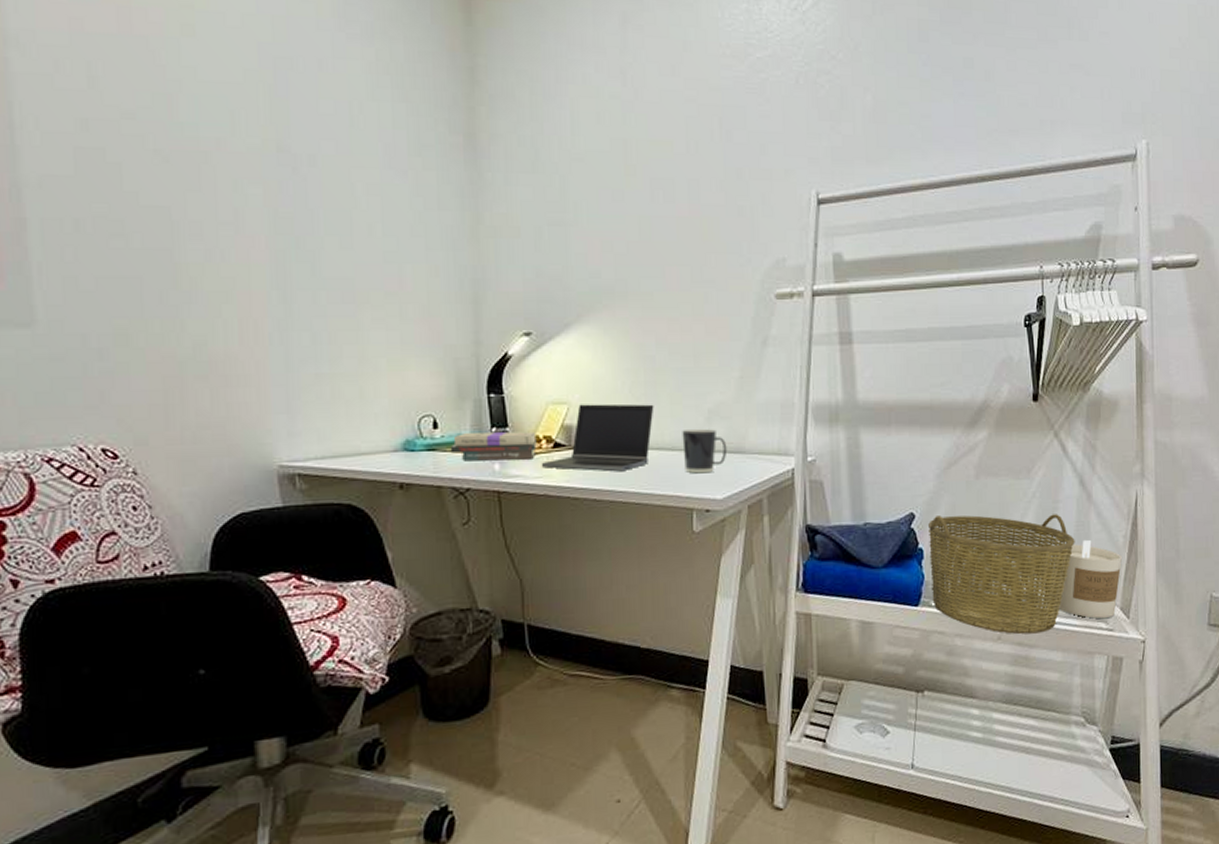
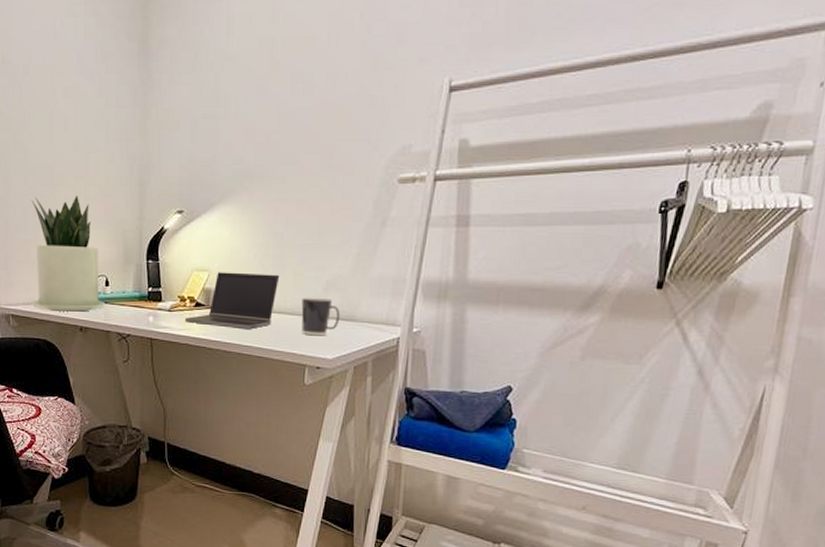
planter: none [324,316,434,466] -> present [31,196,106,312]
books: present [450,431,537,462] -> none [117,290,182,315]
basket: present [928,514,1075,635] -> none [519,391,683,510]
candle: present [1052,540,1122,619] -> none [650,429,735,506]

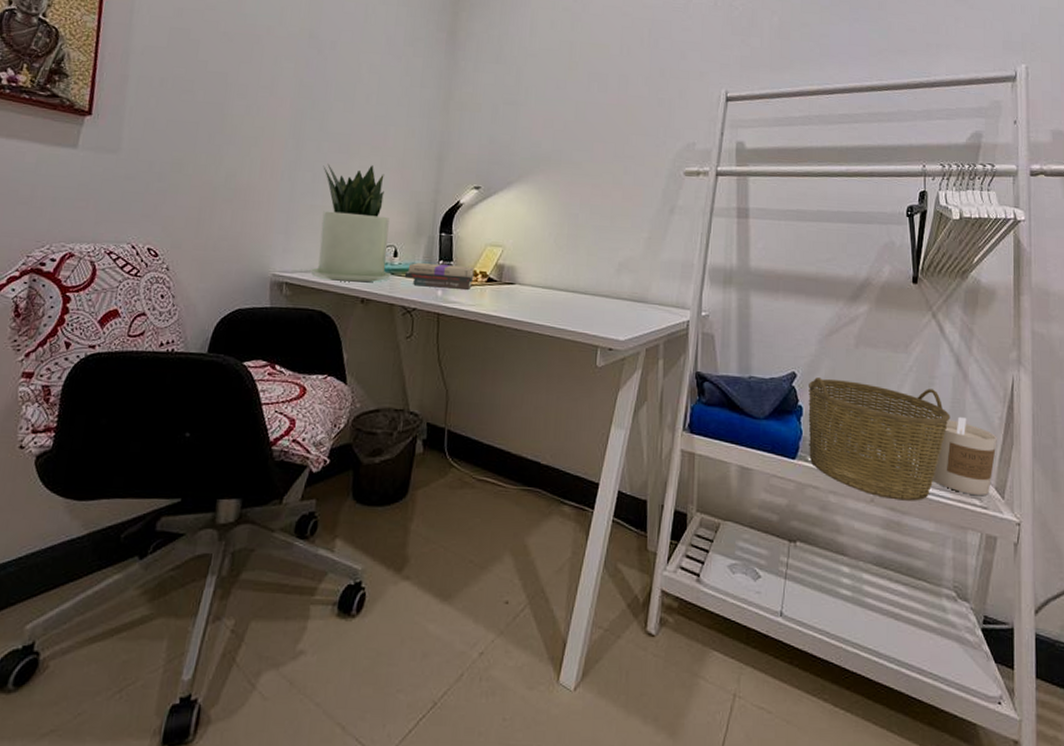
books: none [117,290,182,315] -> present [404,262,475,290]
laptop computer: present [184,272,280,330] -> none [475,248,574,308]
mug: present [301,297,341,336] -> none [594,277,632,317]
basket: none [519,391,683,510] -> present [808,377,950,501]
candle: none [650,429,735,506] -> present [926,418,997,496]

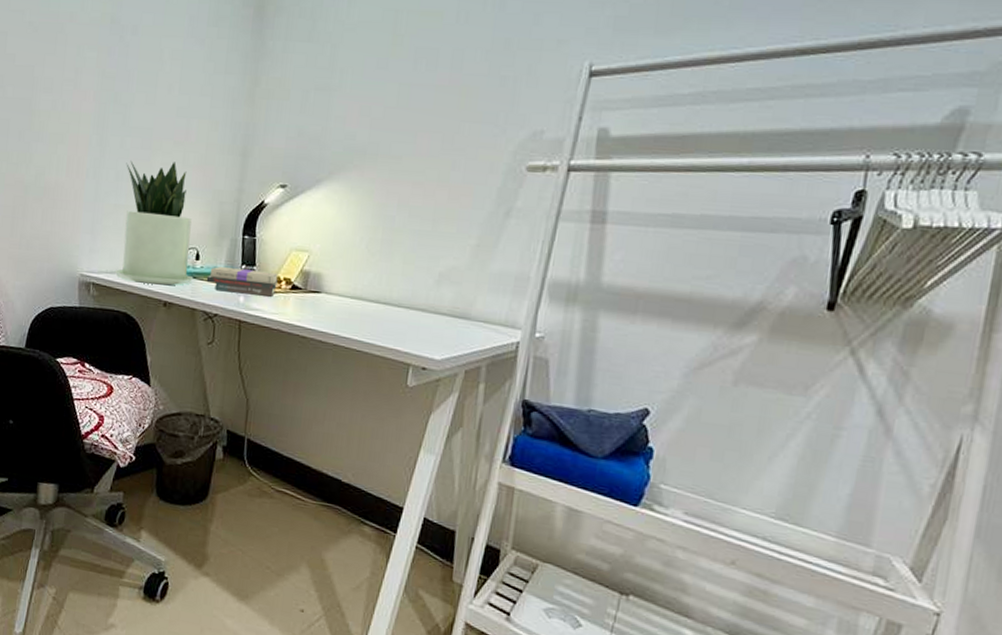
basket: present [808,377,950,501] -> none [655,417,858,571]
candle: present [926,418,997,496] -> none [817,480,924,575]

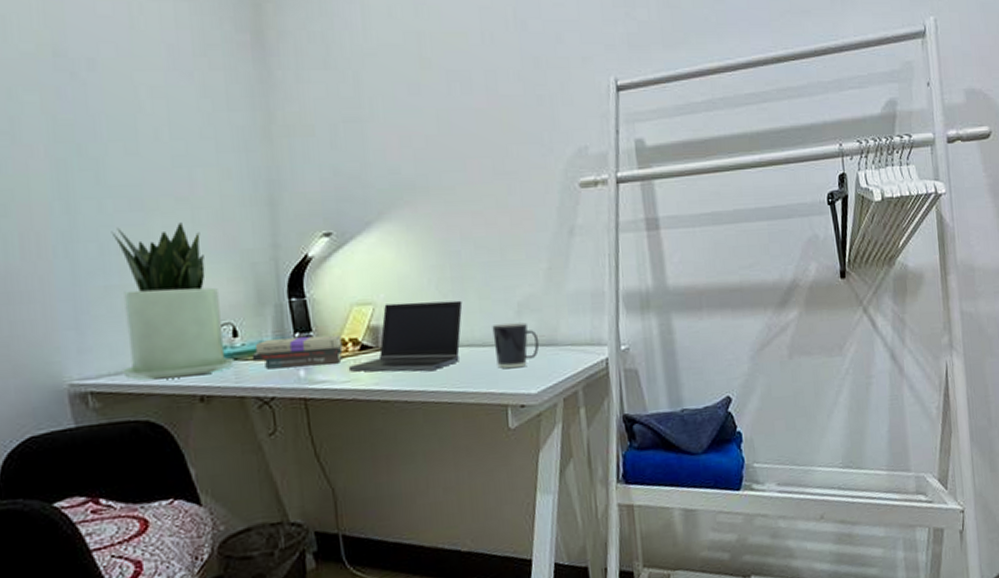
laptop computer: none [278,253,387,320] -> present [348,300,463,372]
mug: none [407,289,453,333] -> present [492,322,540,369]

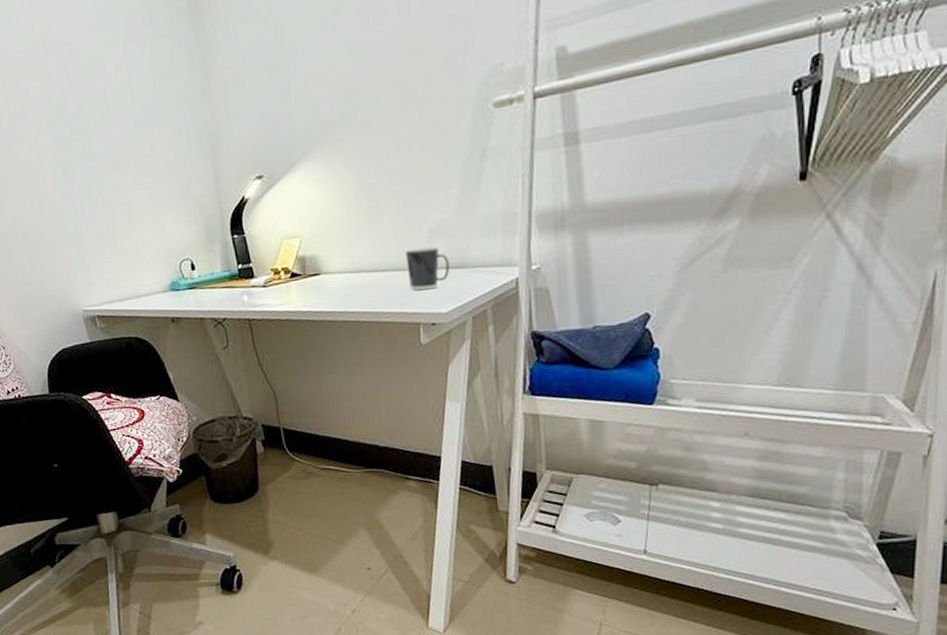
planter: present [111,222,235,380] -> none [98,177,195,306]
books: present [251,334,343,370] -> none [206,264,277,296]
laptop computer: present [348,300,463,372] -> none [281,229,378,297]

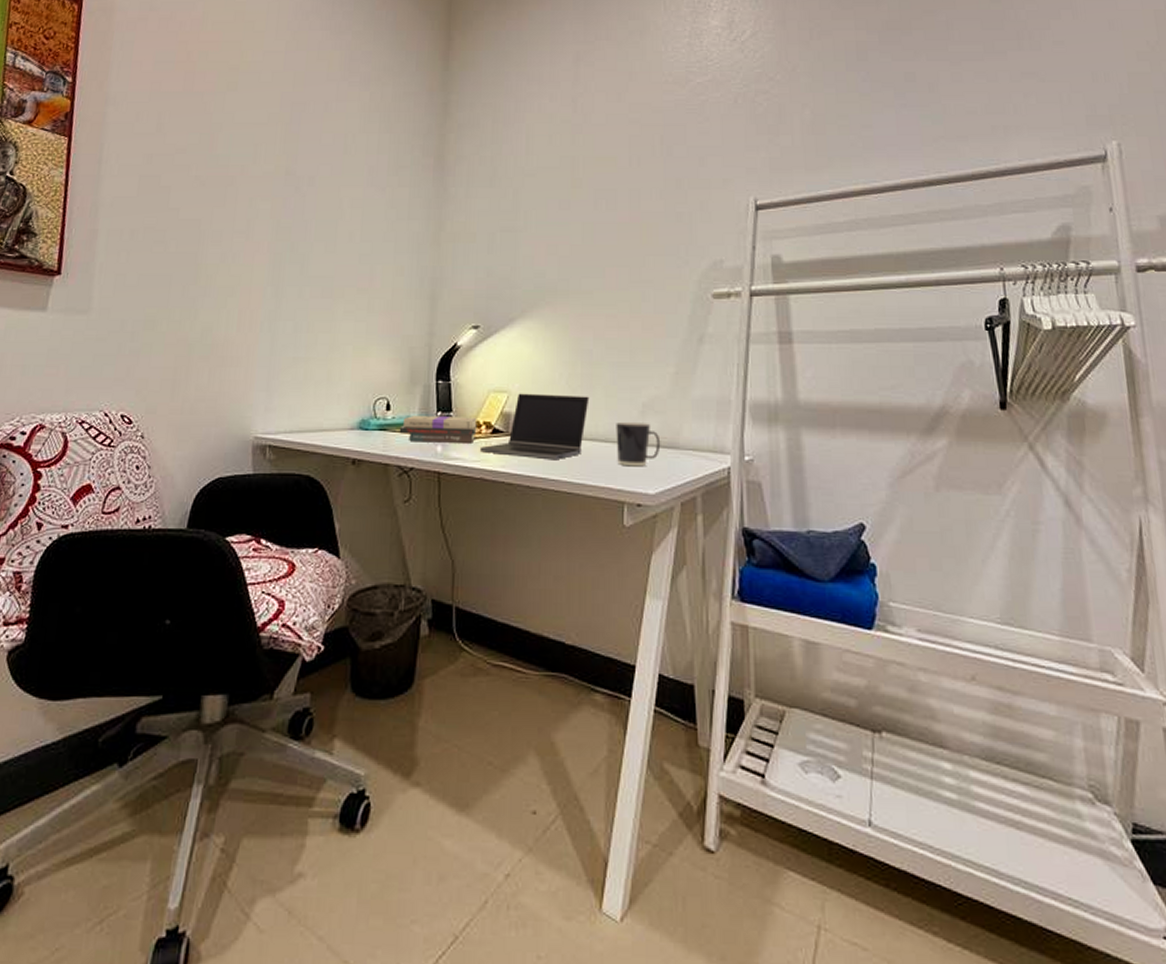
books: none [206,264,277,296] -> present [399,414,477,443]
laptop computer: none [281,229,378,297] -> present [479,393,590,461]

